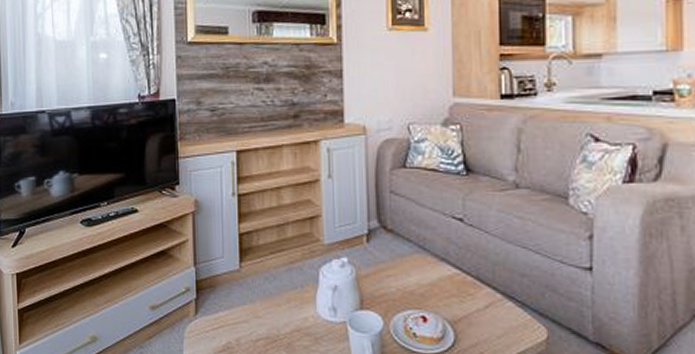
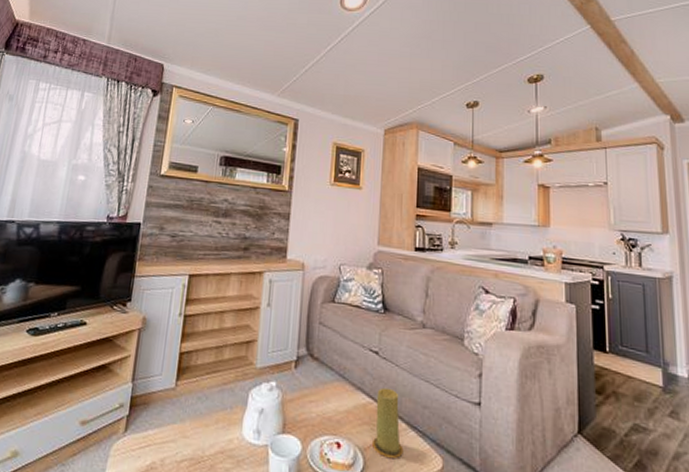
candle: none [462,257,500,330] -> present [371,387,404,458]

